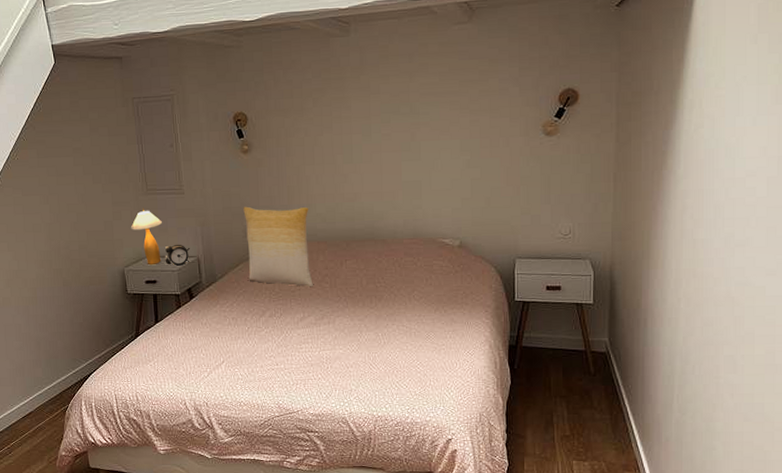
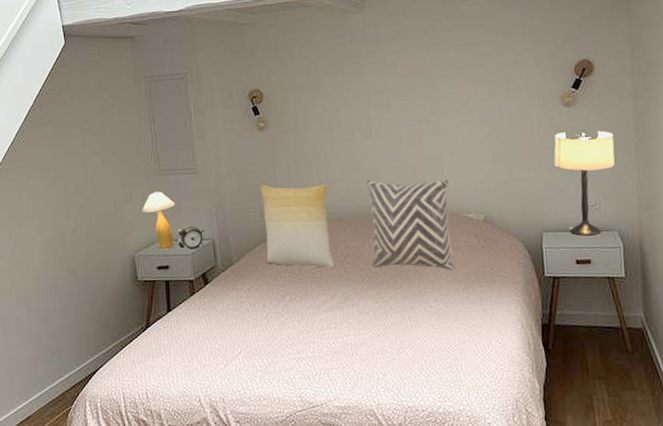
pillow: none [346,203,429,293] -> present [366,179,456,271]
table lamp: none [532,160,593,264] -> present [554,130,615,237]

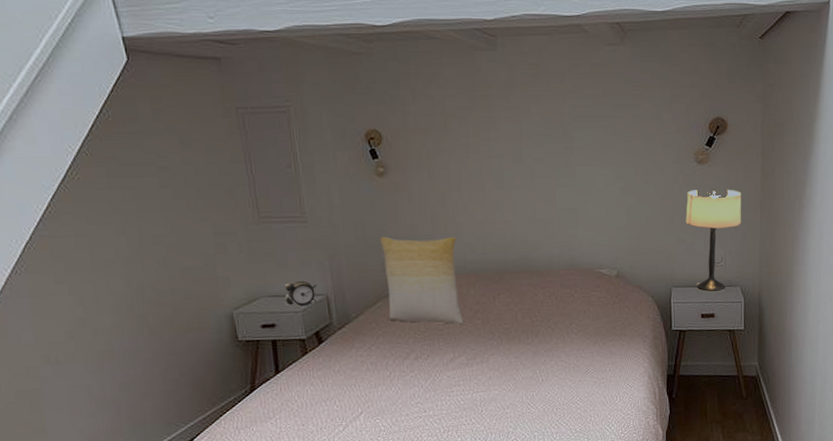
table lamp: present [141,189,176,249] -> none [239,239,281,306]
pillow: present [366,179,456,271] -> none [497,233,587,326]

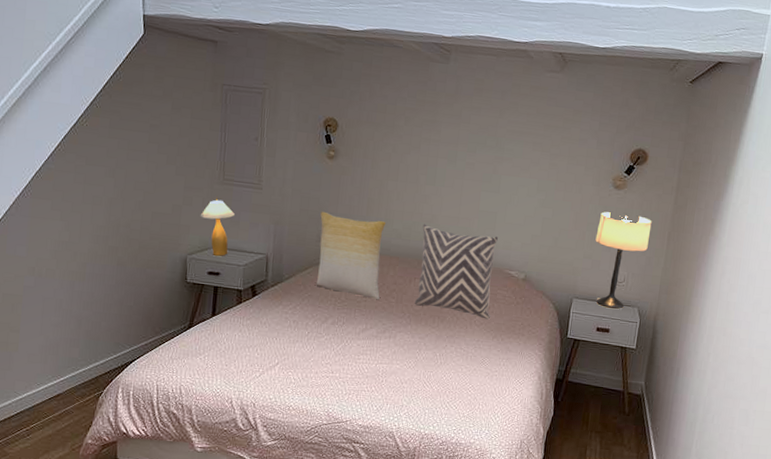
table lamp: none [239,239,281,306] -> present [200,197,236,256]
alarm clock: present [285,280,317,306] -> none [231,238,261,261]
pillow: none [497,233,587,326] -> present [414,224,498,320]

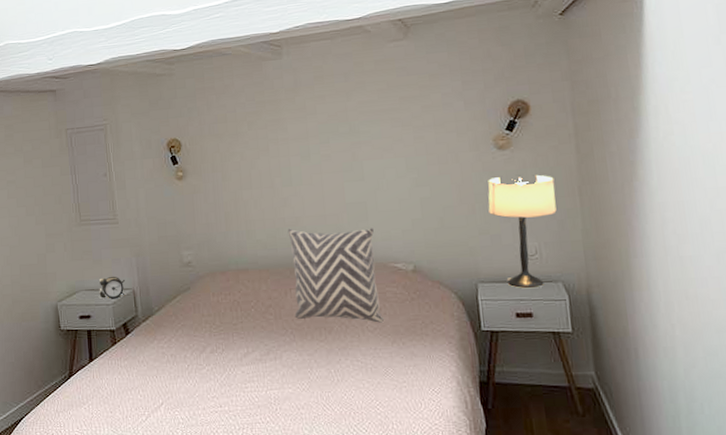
table lamp: present [200,197,236,256] -> none [64,239,97,298]
alarm clock: none [231,238,261,261] -> present [99,276,126,299]
pillow: present [316,211,386,300] -> none [179,234,256,320]

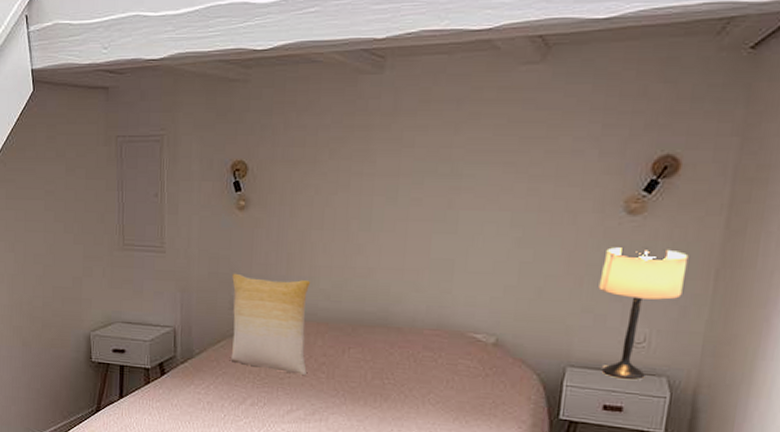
alarm clock: present [99,276,126,299] -> none [136,310,167,336]
pillow: none [179,234,256,320] -> present [230,273,311,376]
pillow: present [287,228,384,323] -> none [349,280,457,397]

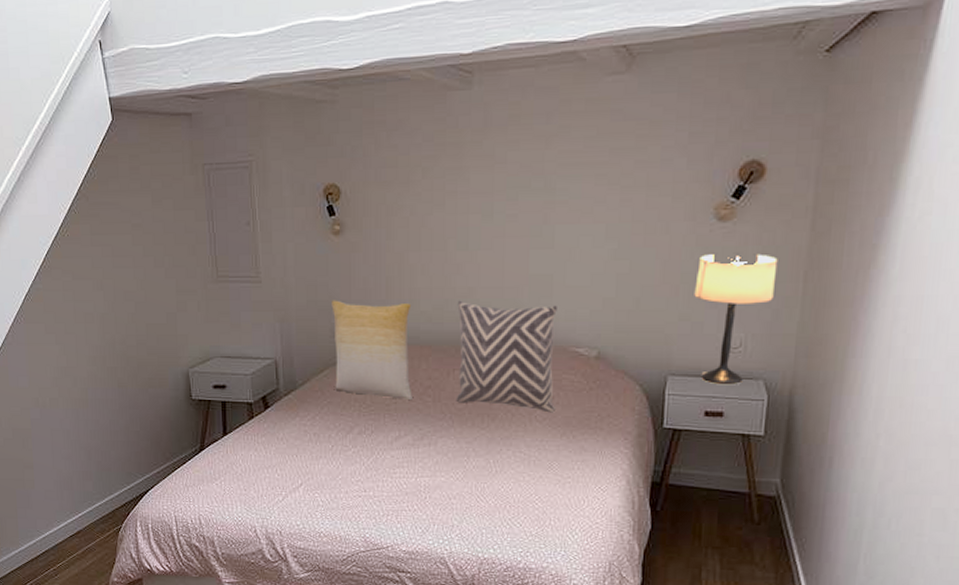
pillow: none [349,280,457,397] -> present [456,300,557,413]

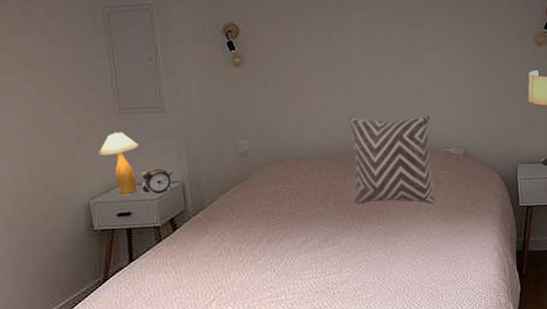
table lamp: none [197,298,235,366] -> present [98,129,140,194]
alarm clock: none [236,343,267,369] -> present [142,168,174,194]
pillow: present [332,300,412,401] -> none [235,122,316,207]

